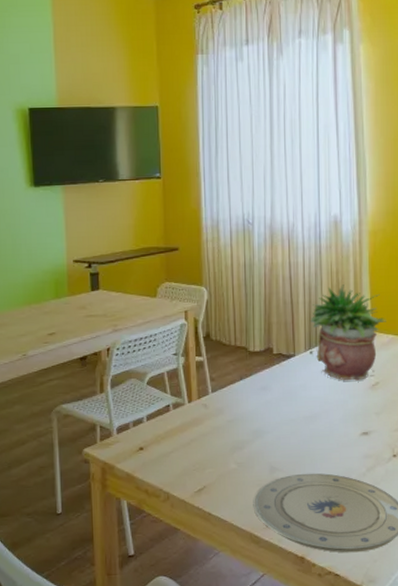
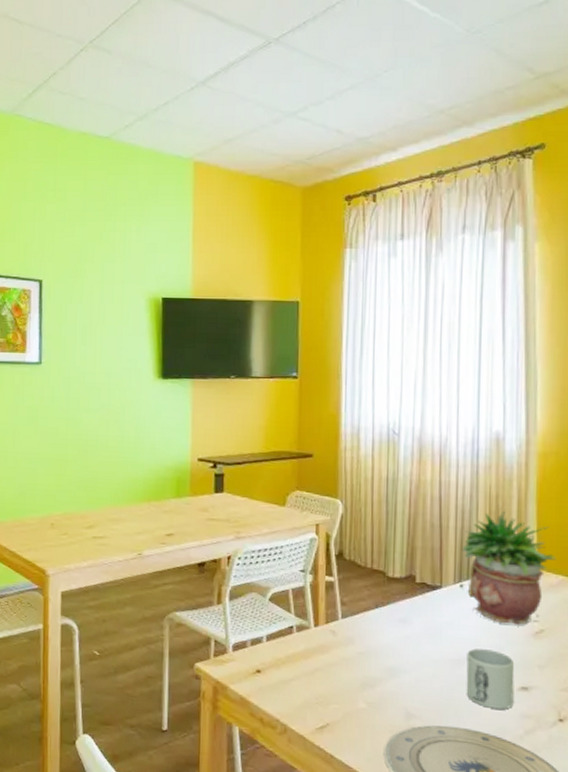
mug: none [318,404,357,454] -> present [466,648,515,710]

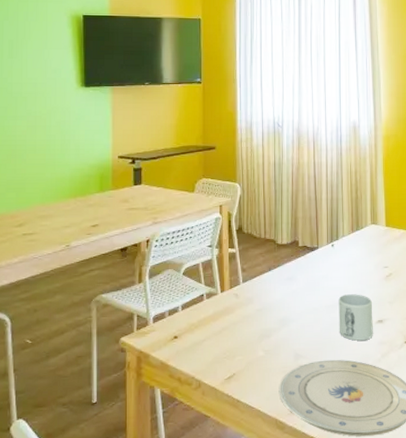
potted plant: present [461,511,556,625] -> none [331,183,398,272]

